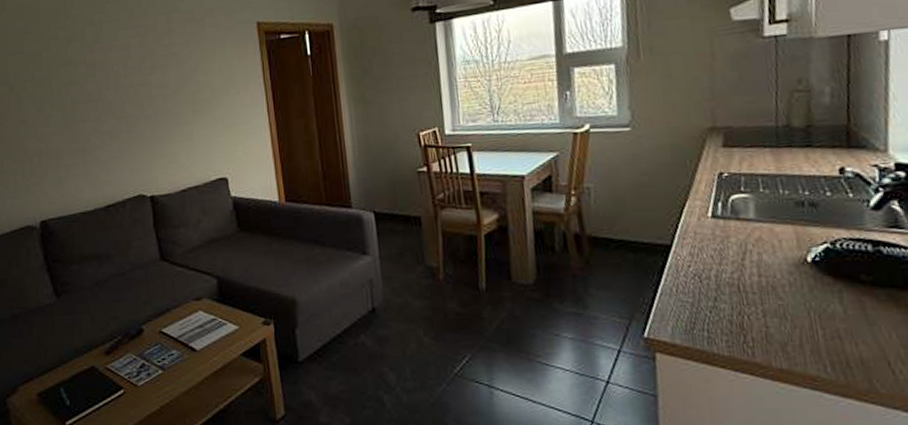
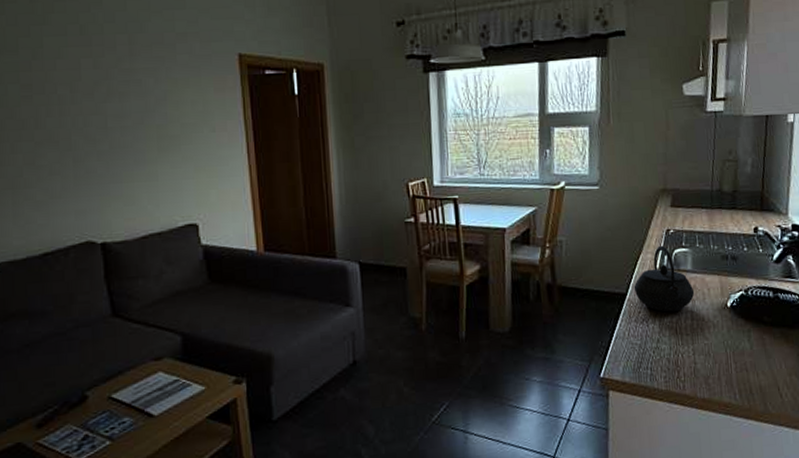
kettle: none [680,190,761,267] -> present [633,245,695,312]

